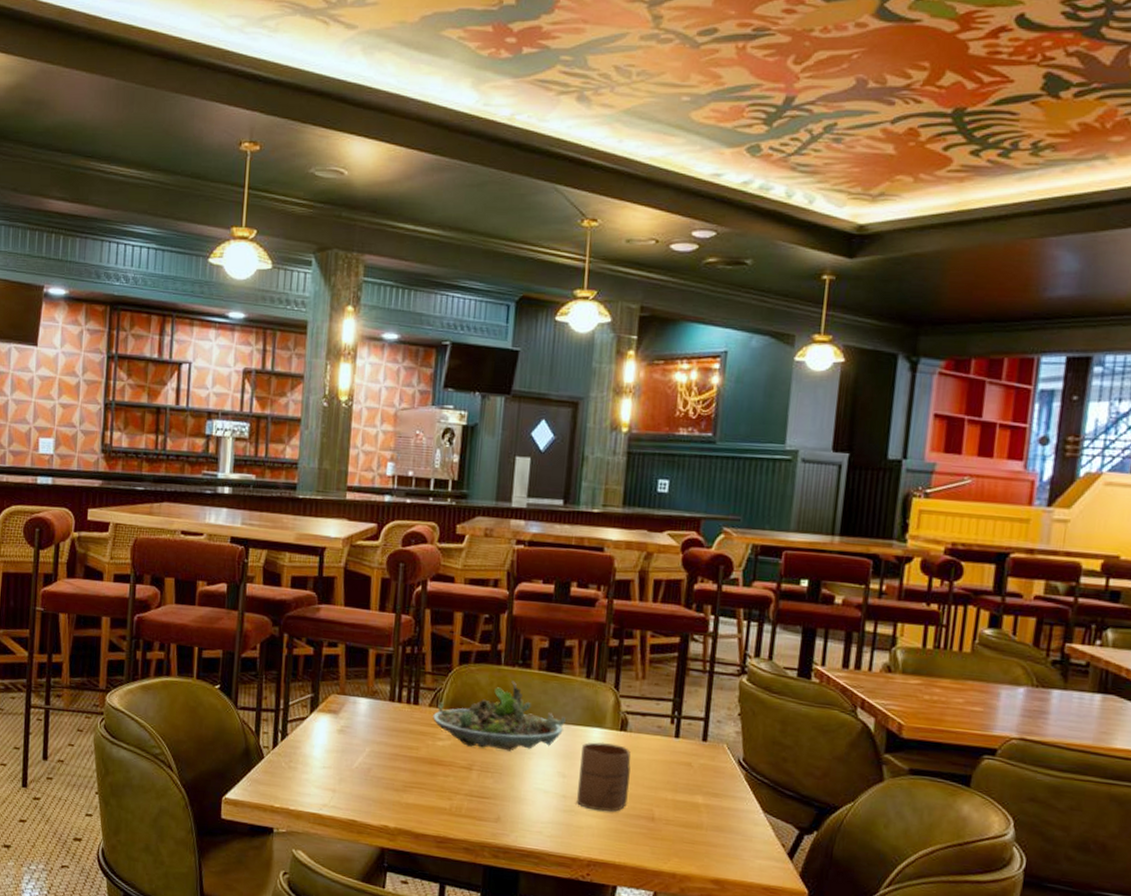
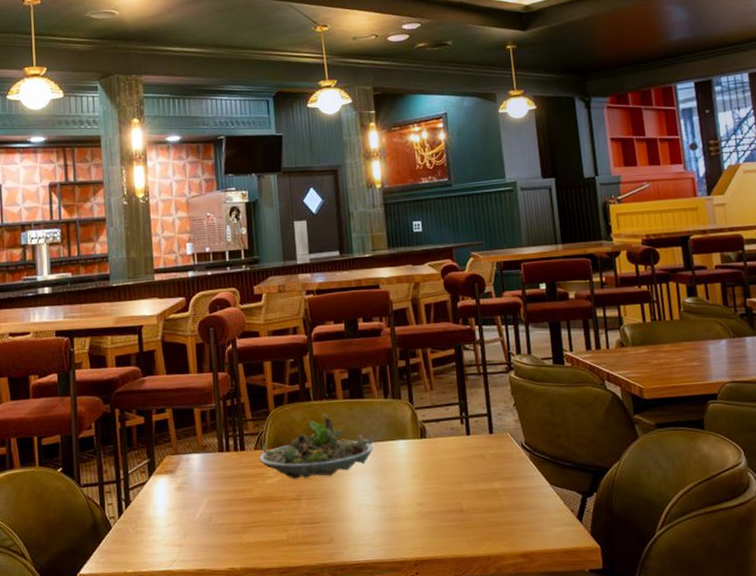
cup: present [577,742,631,812] -> none [392,451,438,514]

